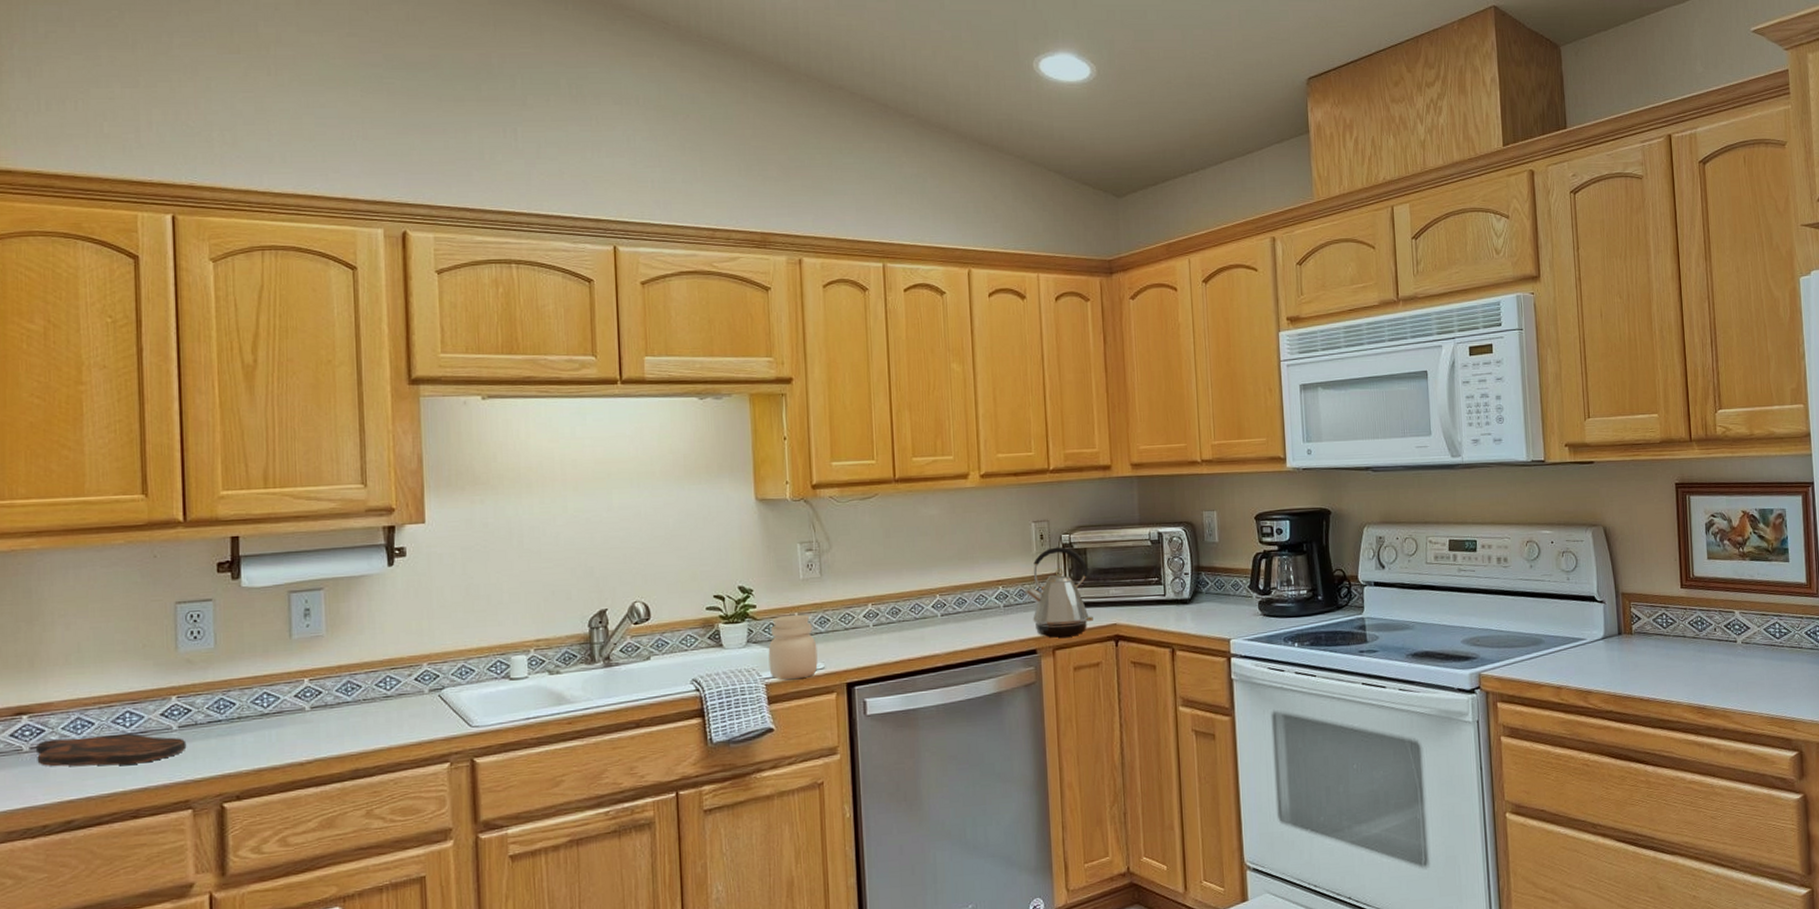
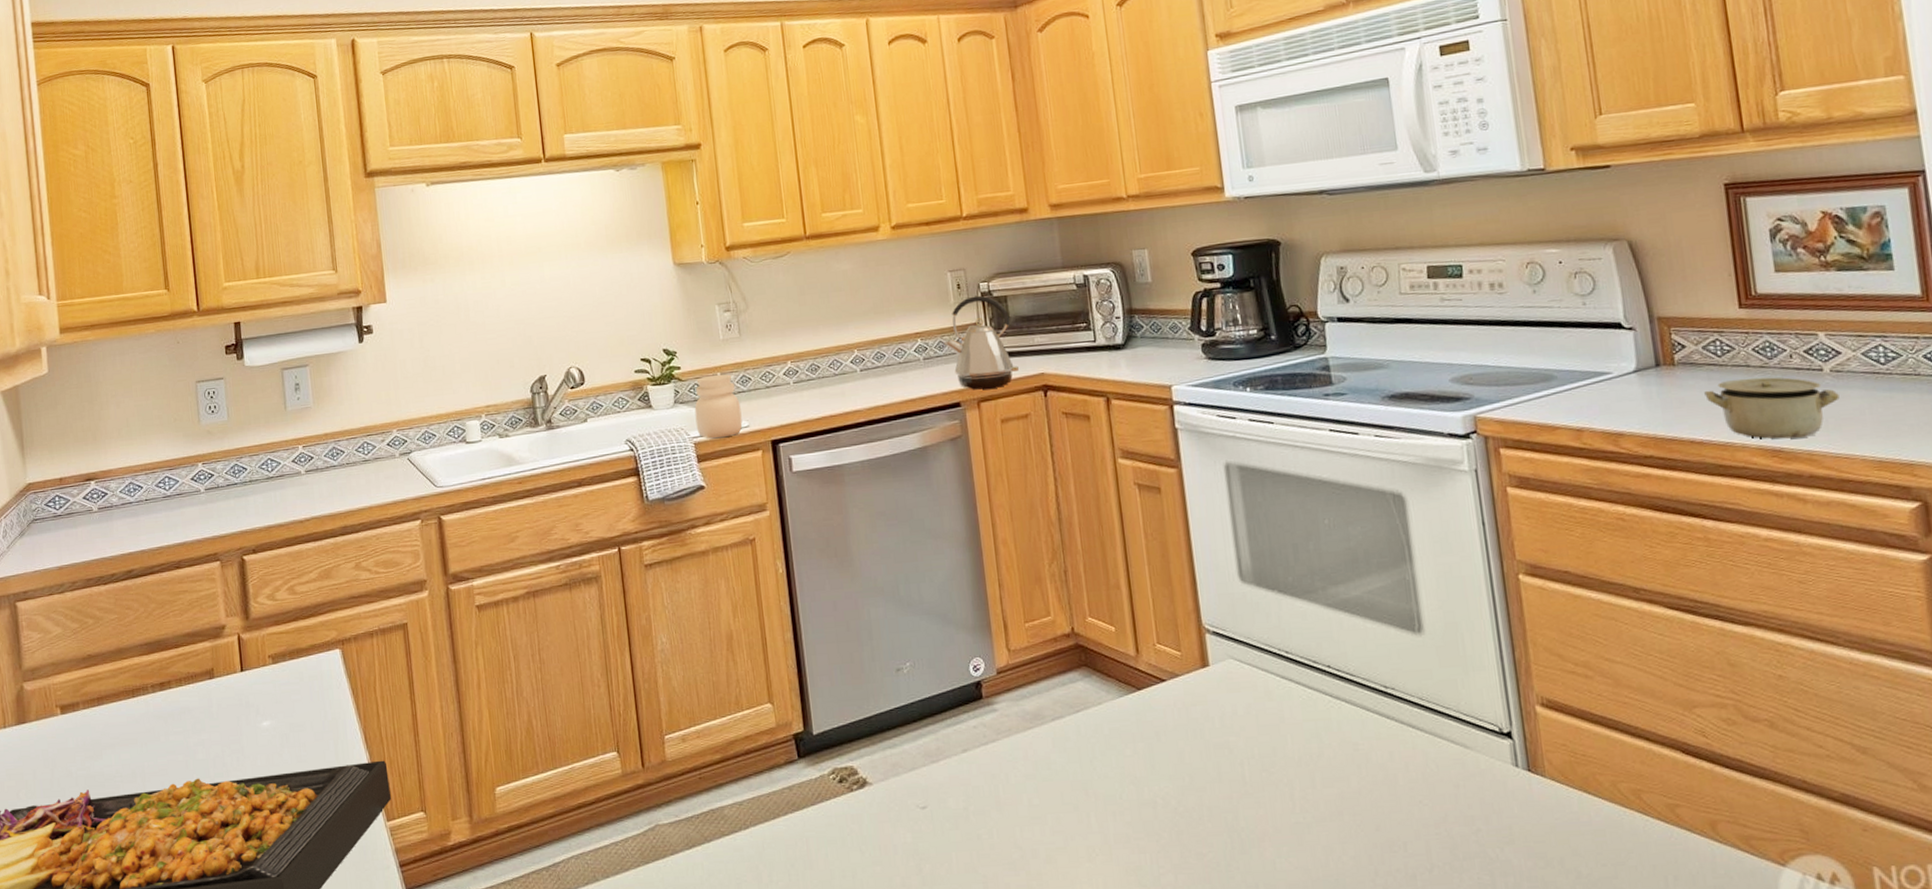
cutting board: present [35,733,187,767] -> none [102,495,212,524]
saucepan: none [1652,646,1747,698] -> present [1704,377,1840,439]

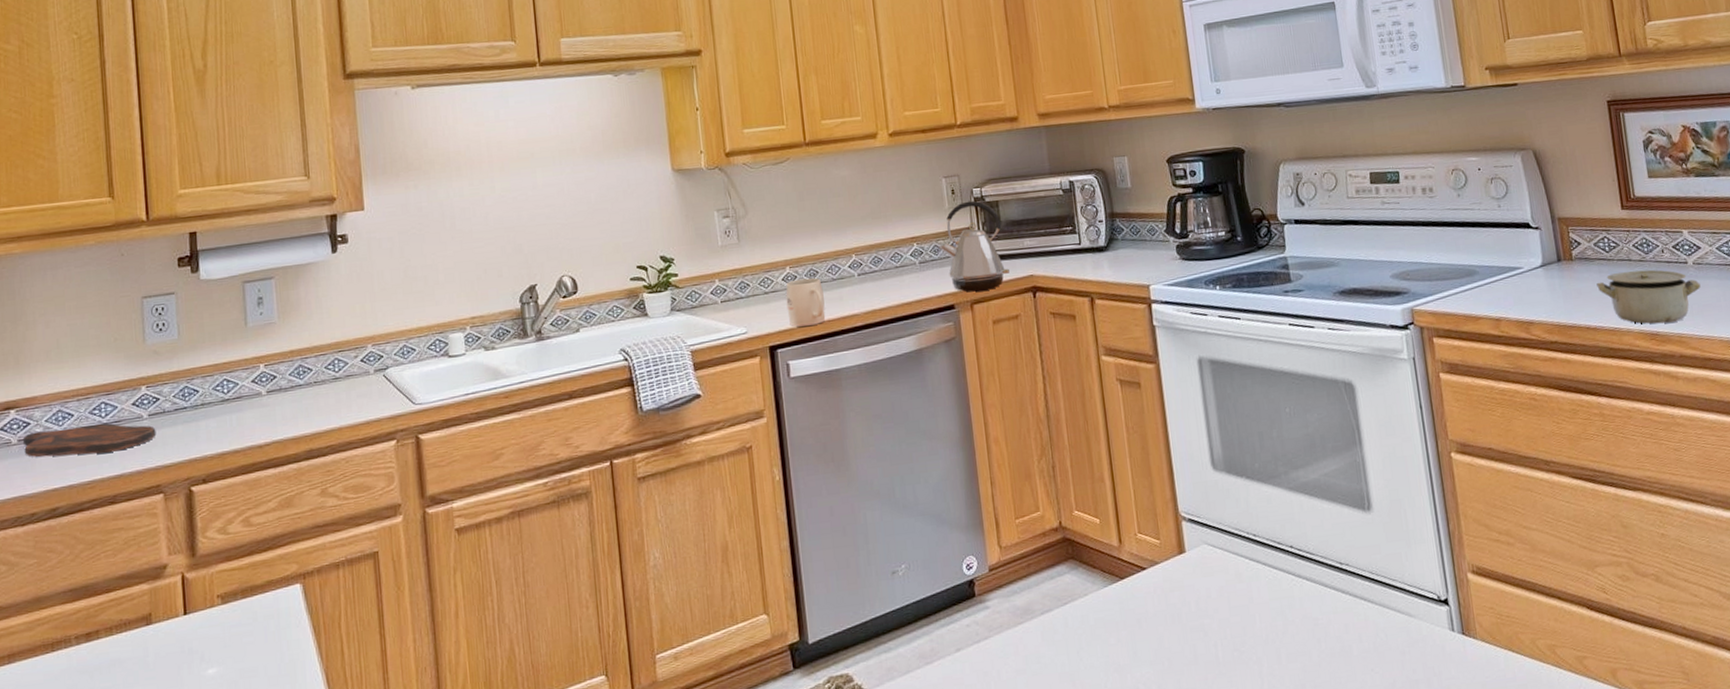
cutting board: none [102,495,212,524] -> present [22,423,157,457]
jar: present [694,374,743,439] -> none [691,280,741,347]
mug: none [787,372,828,422] -> present [785,277,826,327]

